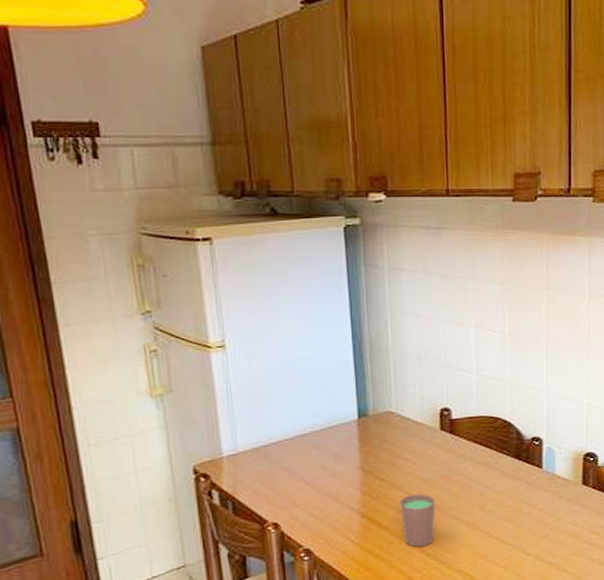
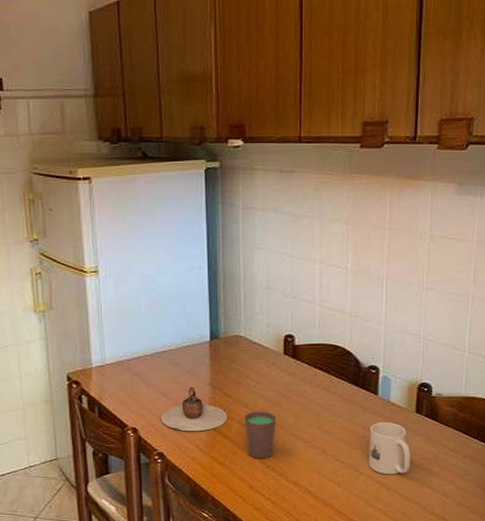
teapot: none [305,472,382,523] -> present [160,387,228,432]
mug: none [535,496,579,554] -> present [368,422,411,475]

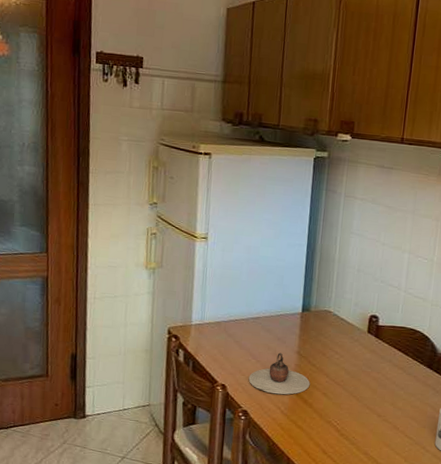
cup: present [244,411,276,458] -> none [324,382,355,427]

